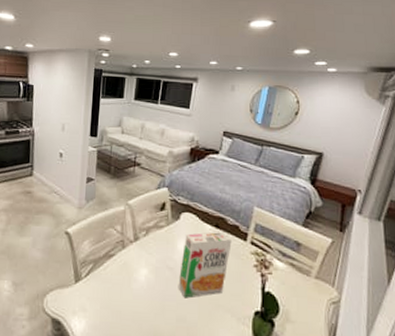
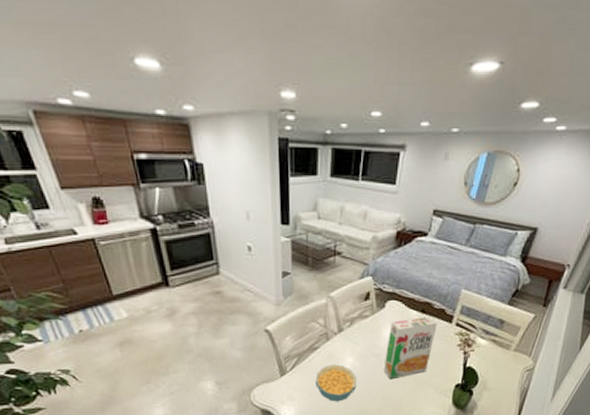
cereal bowl: none [109,274,151,319] -> present [315,364,357,402]

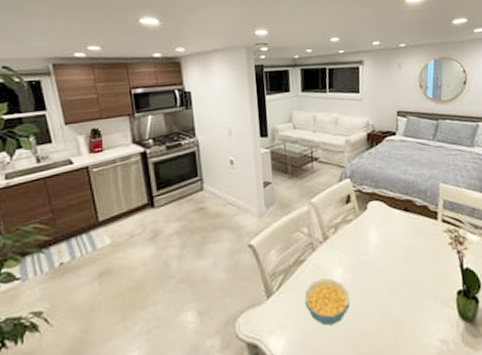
cereal box: present [383,317,437,380] -> none [375,215,424,292]

